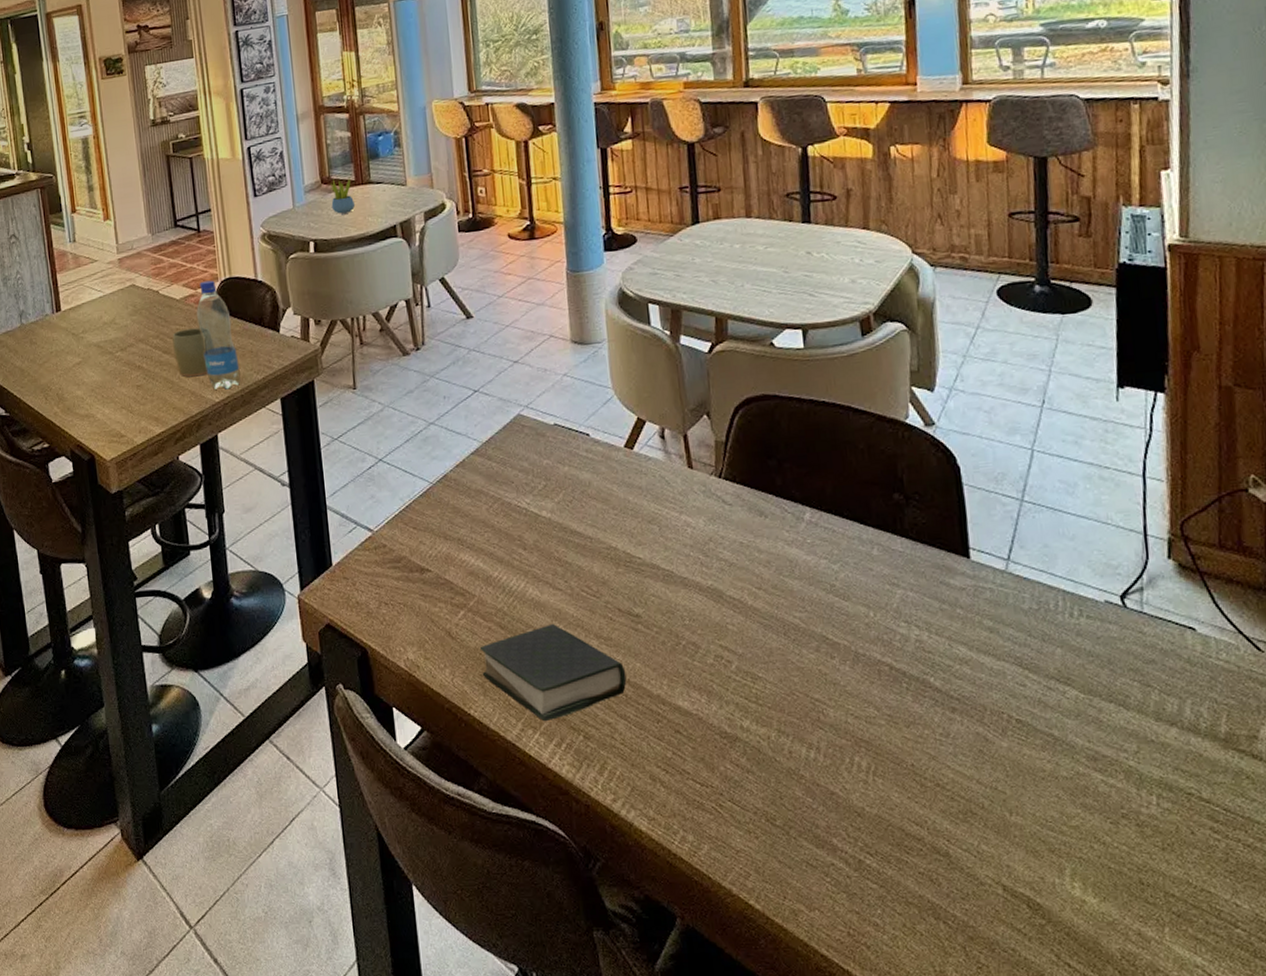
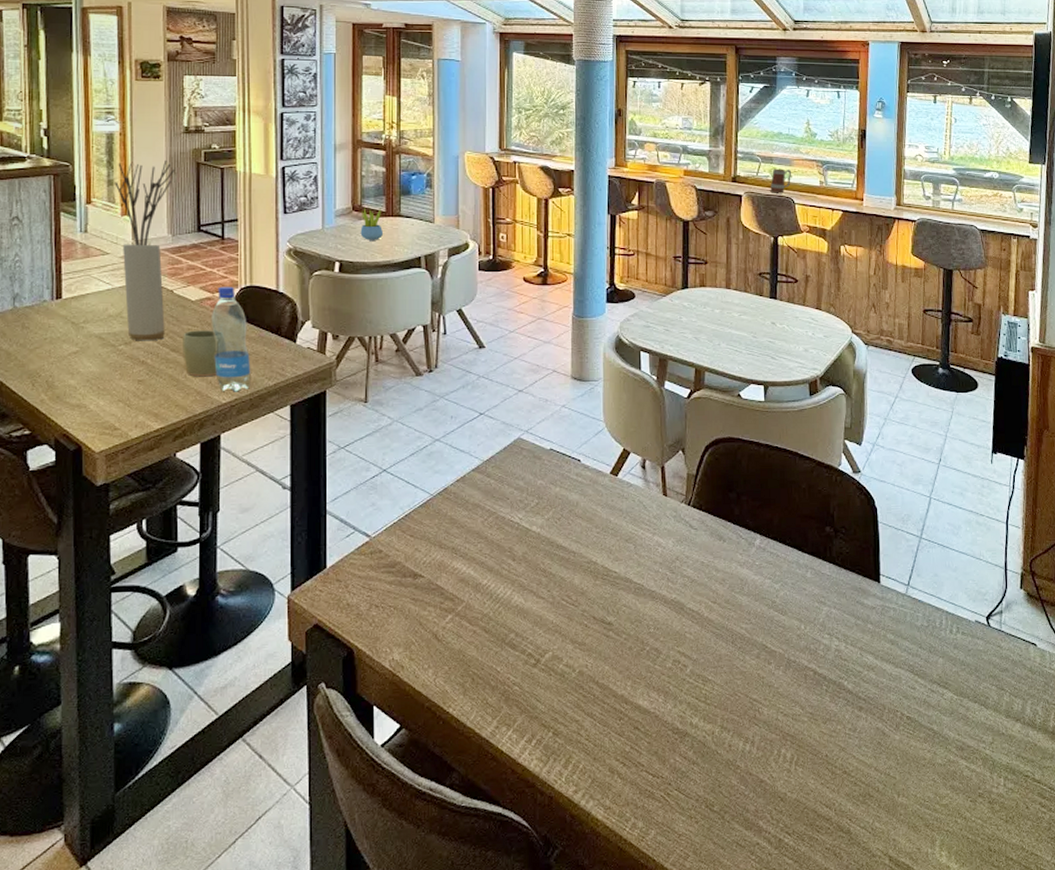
vase: none [94,157,156,346] -> present [115,160,175,340]
book: present [479,623,627,722] -> none [463,628,596,720]
beer mug: none [792,61,820,94] -> present [770,168,792,193]

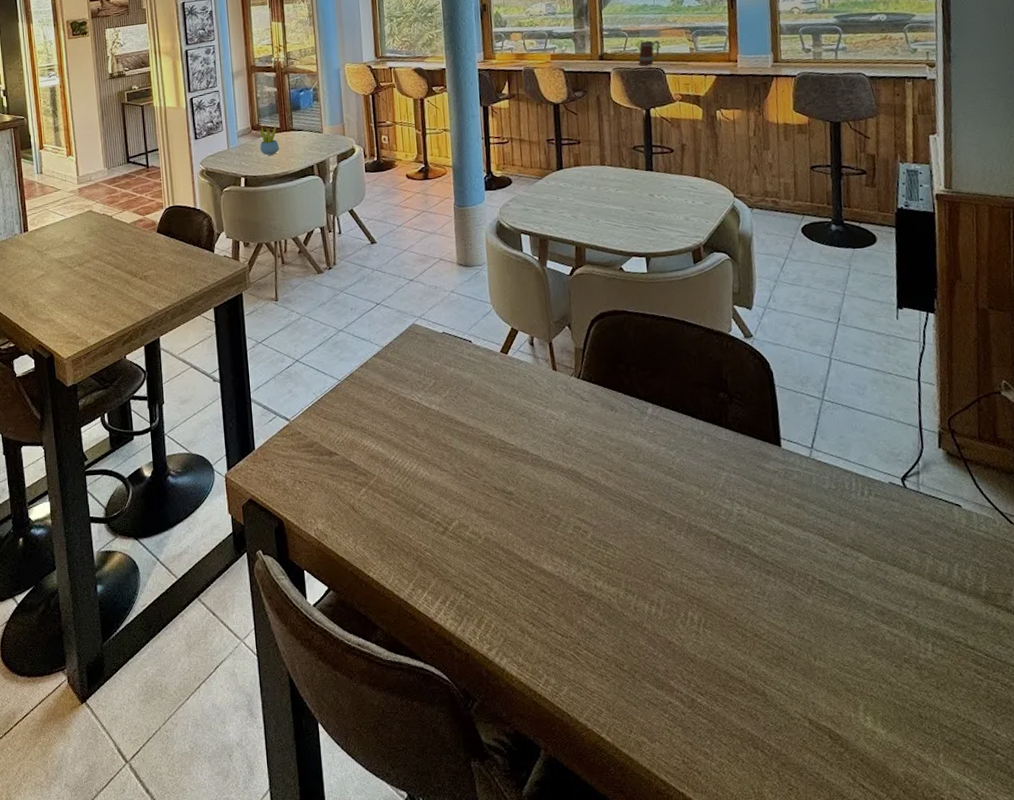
vase: present [115,160,175,340] -> none [60,104,109,261]
mug: present [183,330,217,377] -> none [123,247,152,289]
bottle: present [210,286,251,392] -> none [143,208,180,300]

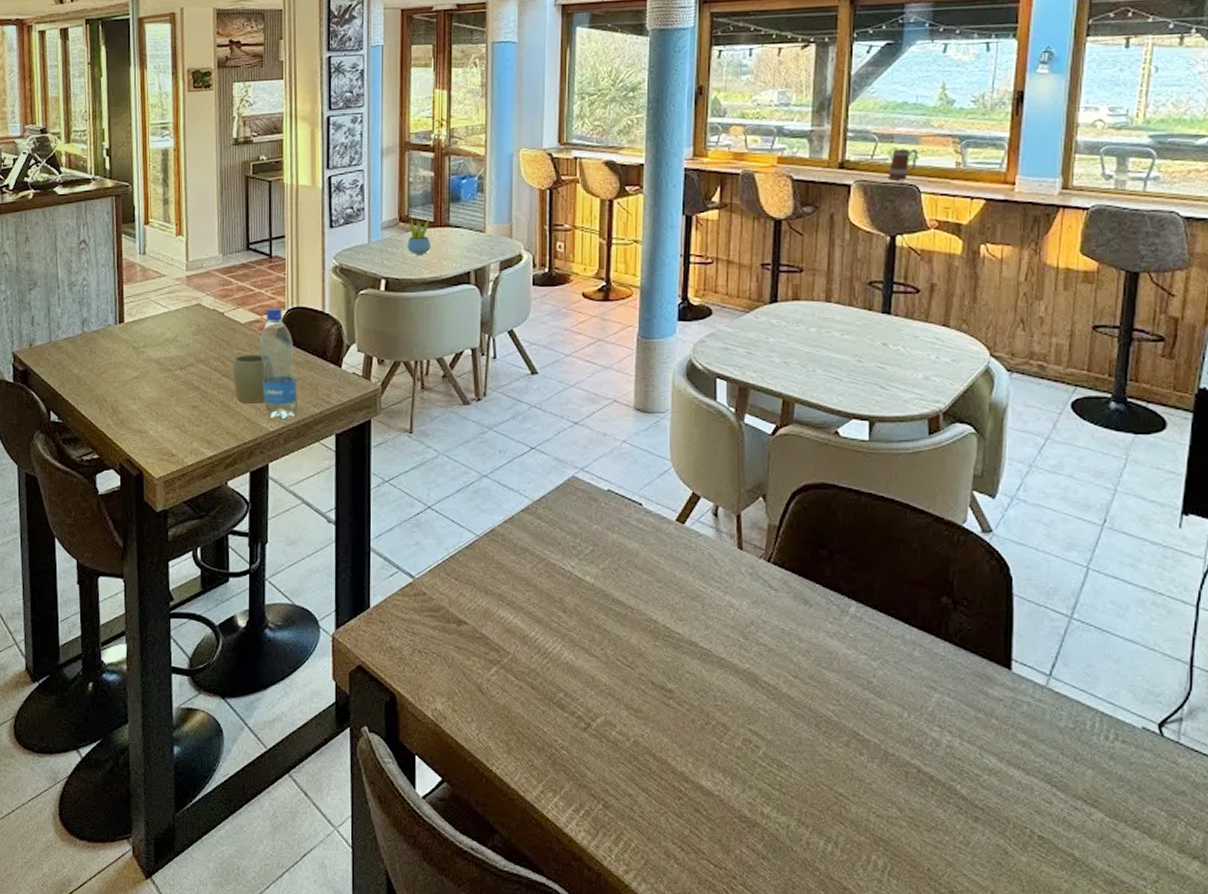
mug: none [123,247,152,289] -> present [233,354,265,403]
bottle: none [143,208,180,300] -> present [259,308,298,420]

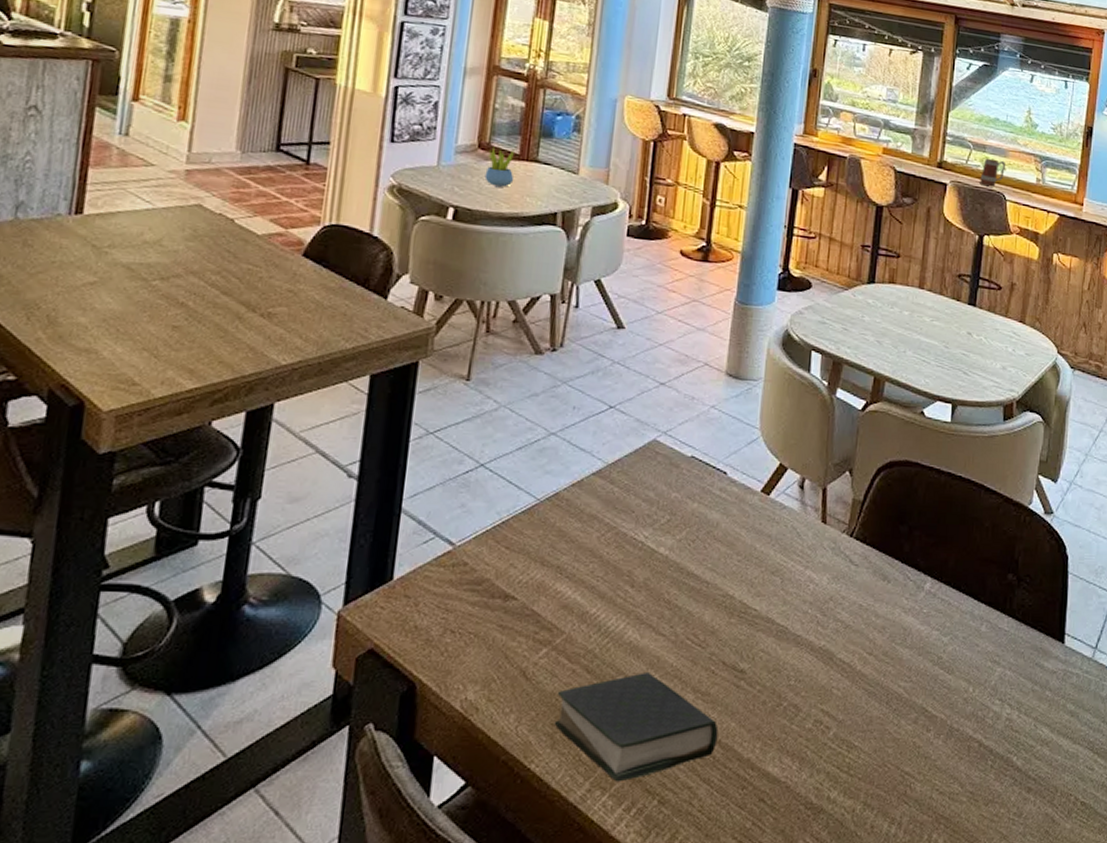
mug: present [233,354,265,403] -> none [236,271,284,330]
bottle: present [259,308,298,420] -> none [276,221,327,353]
book: none [508,689,652,787] -> present [554,671,719,782]

